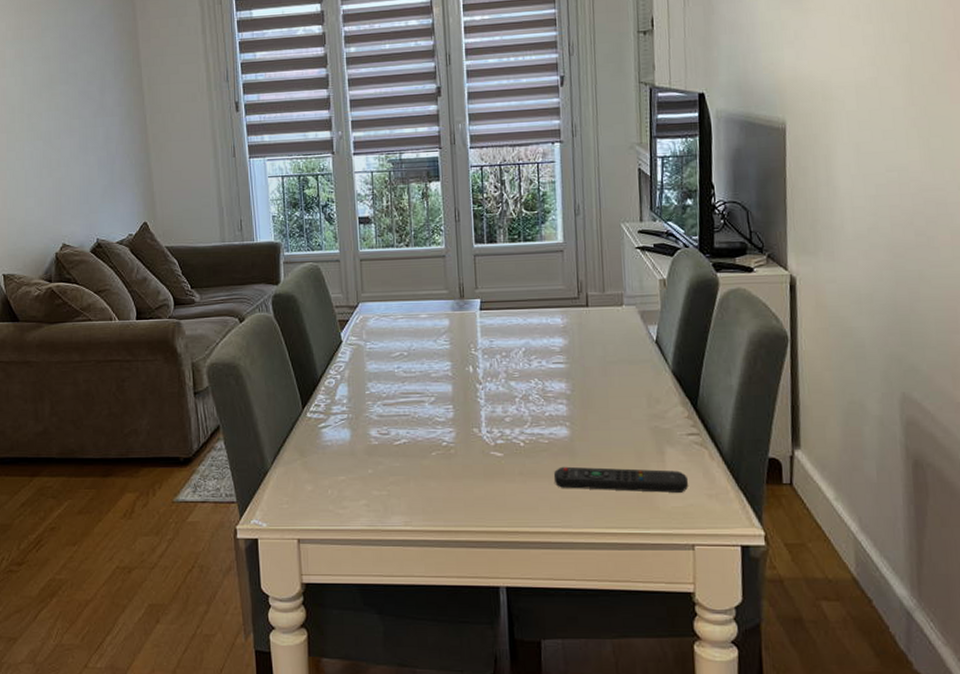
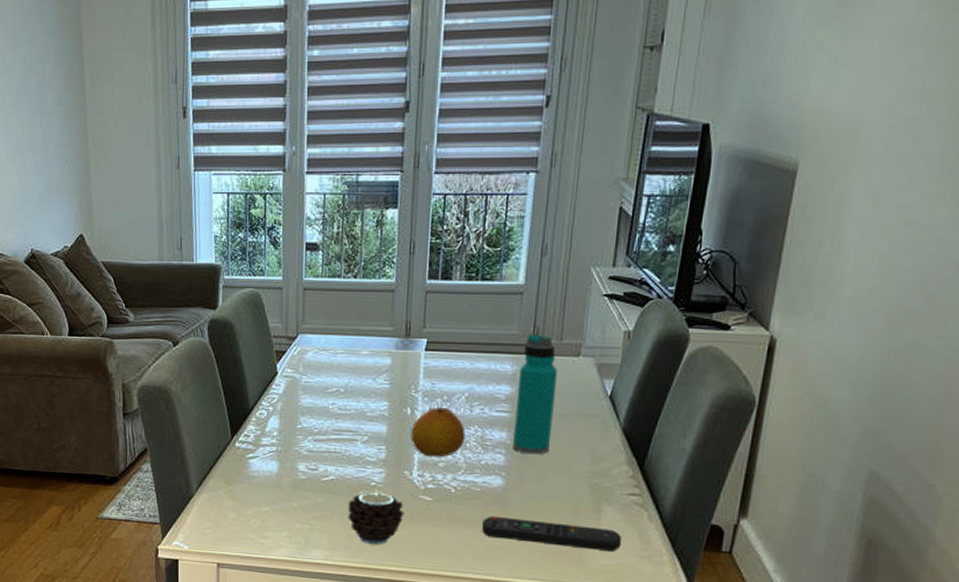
candle: none [422,449,478,505] -> present [348,489,405,544]
fruit: none [475,363,527,413] -> present [410,407,466,457]
water bottle: none [569,287,608,403] -> present [513,334,558,455]

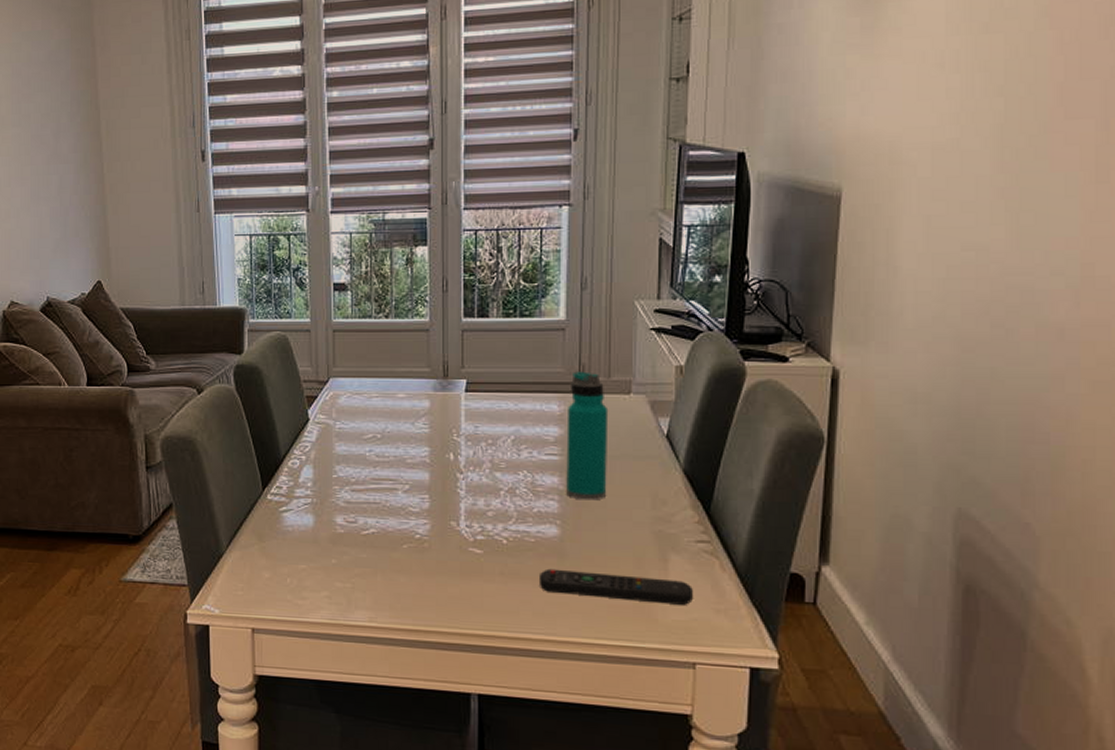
candle: present [348,489,405,544] -> none [392,542,454,603]
fruit: present [410,407,466,457] -> none [455,452,514,506]

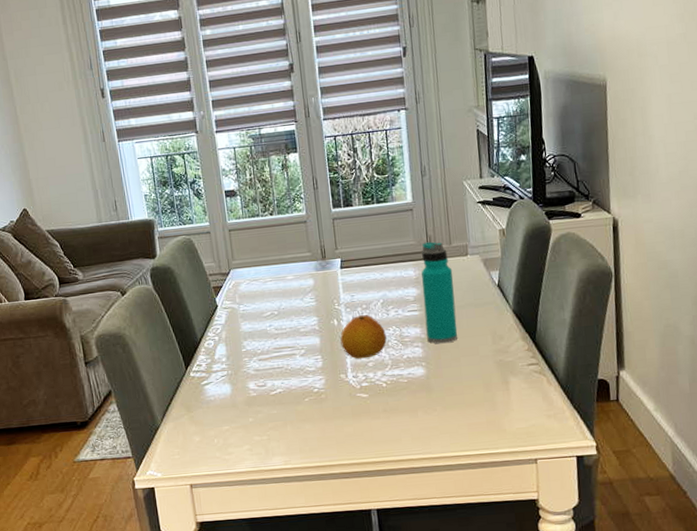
fruit: none [455,452,514,506] -> present [340,315,387,359]
remote control: present [540,568,693,605] -> none [414,397,530,420]

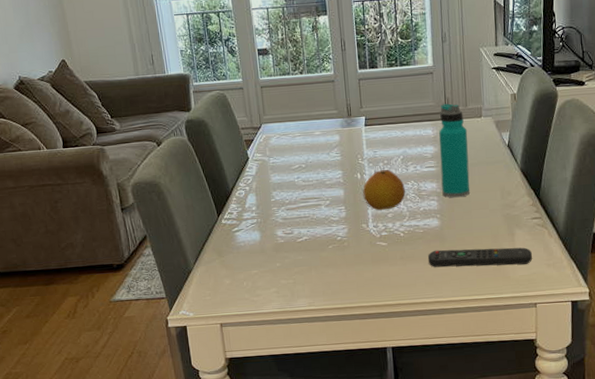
remote control: none [414,397,530,420] -> present [428,247,532,267]

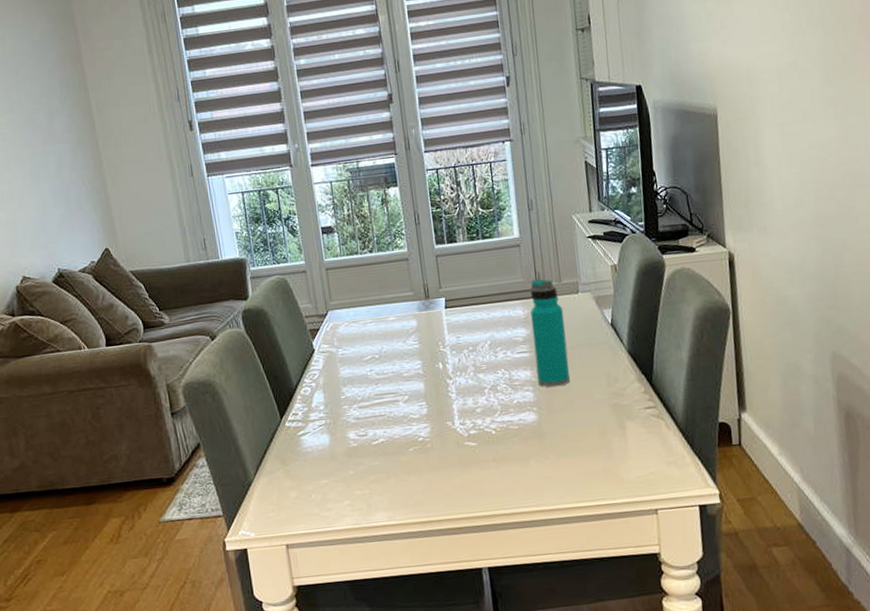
fruit: present [363,170,406,211] -> none [446,357,496,405]
remote control: present [428,247,532,267] -> none [525,442,648,470]

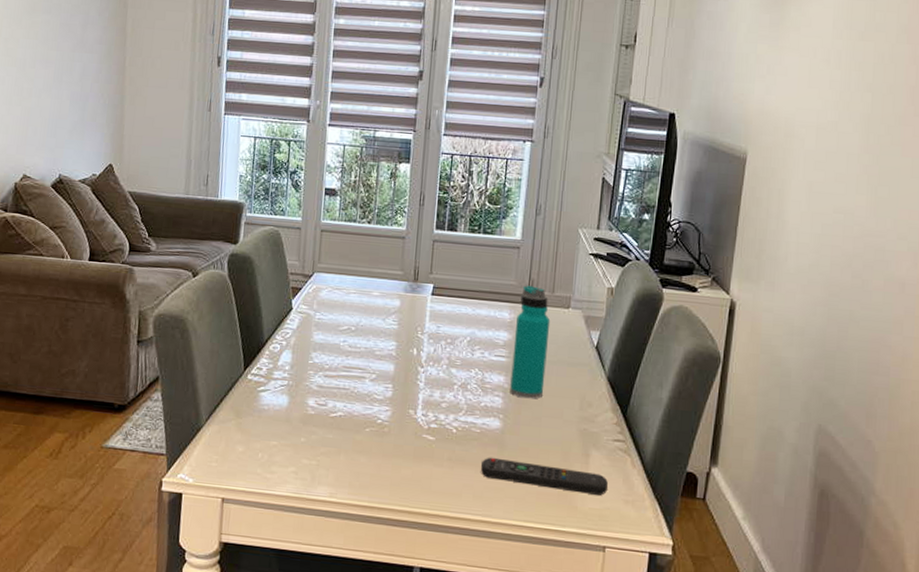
remote control: none [525,442,648,470] -> present [481,457,608,496]

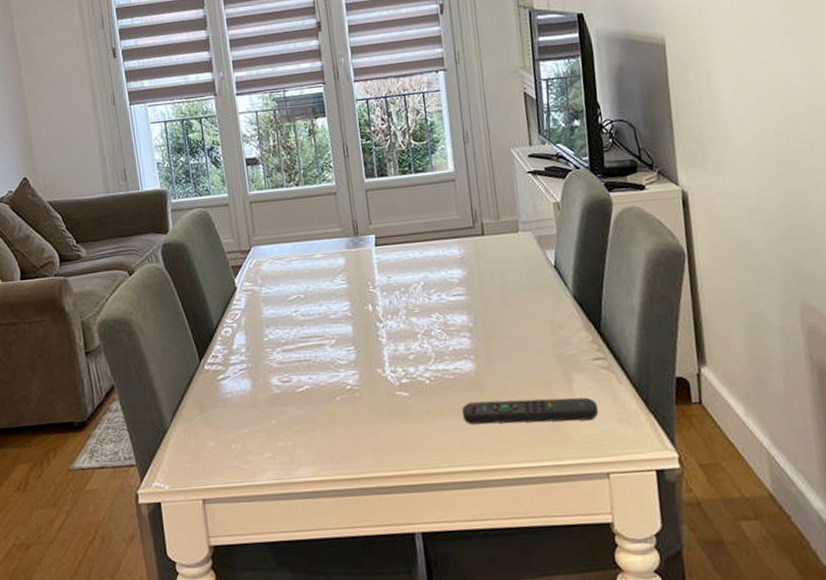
water bottle: present [510,285,551,399] -> none [466,216,510,334]

